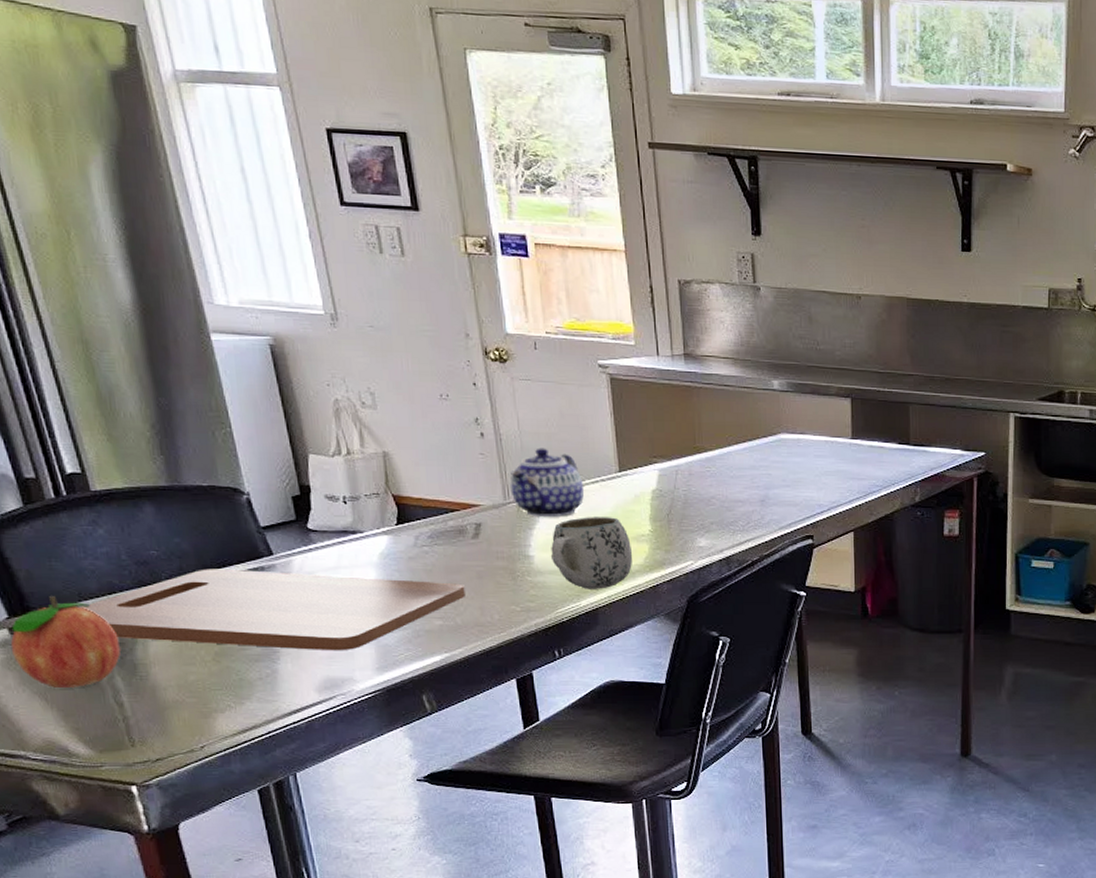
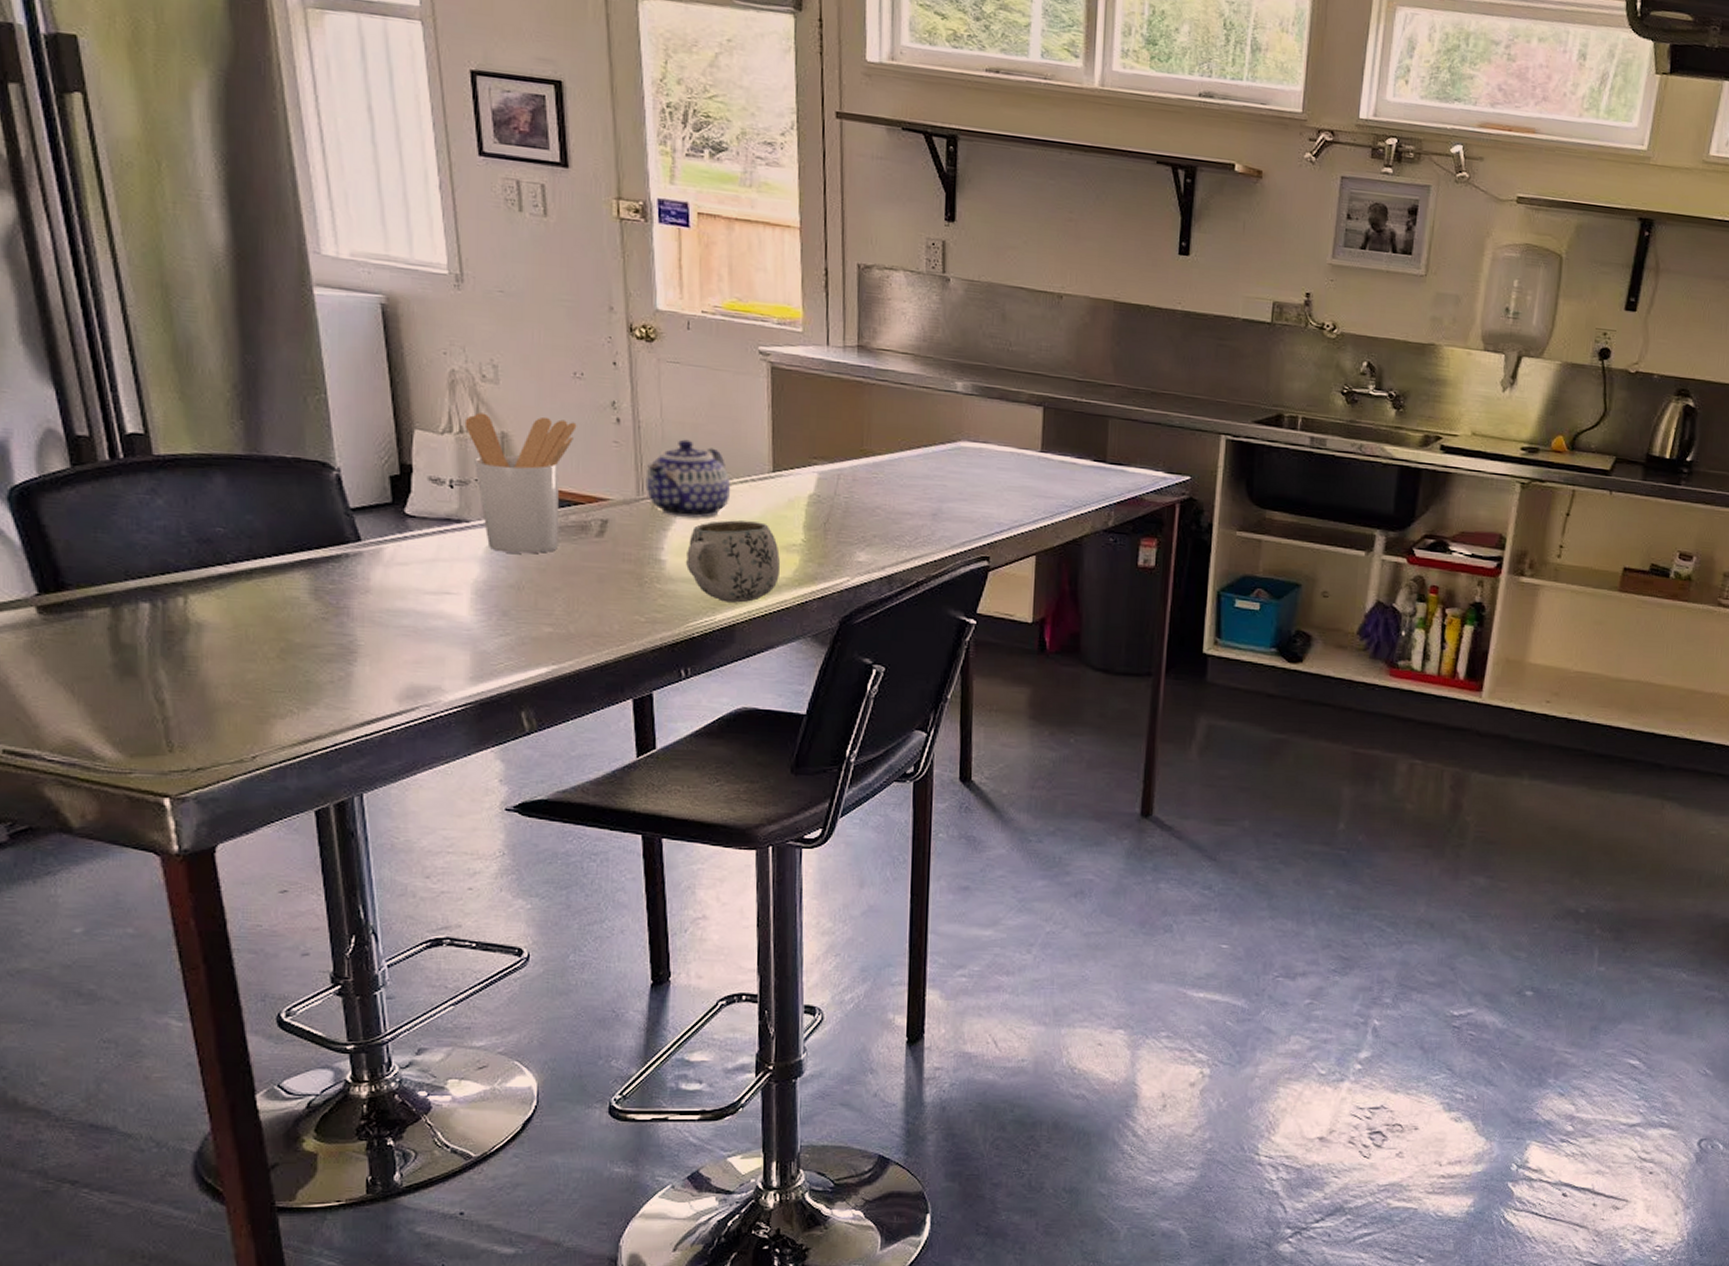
fruit: present [10,596,121,688] -> none [36,572,167,680]
cutting board: present [80,569,465,651] -> none [126,552,582,656]
utensil holder: none [350,435,447,557] -> present [464,412,577,554]

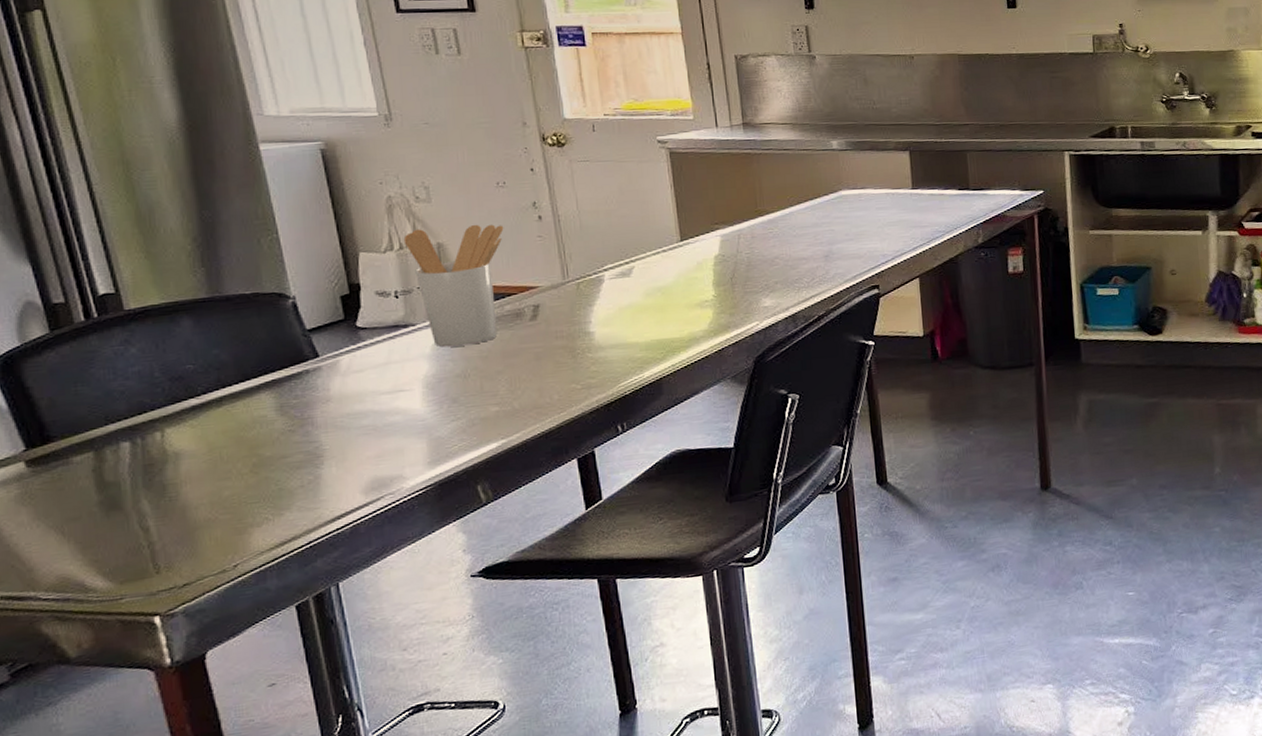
teapot: present [645,439,731,518] -> none [569,225,646,293]
mug: present [685,520,781,603] -> none [611,286,697,360]

